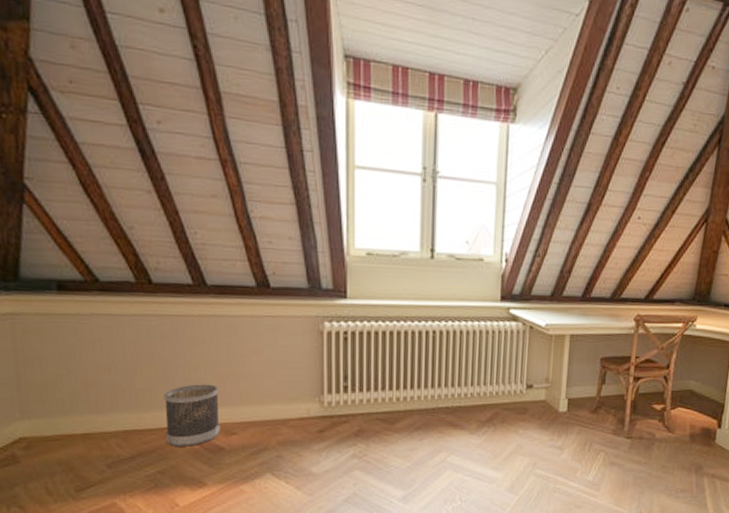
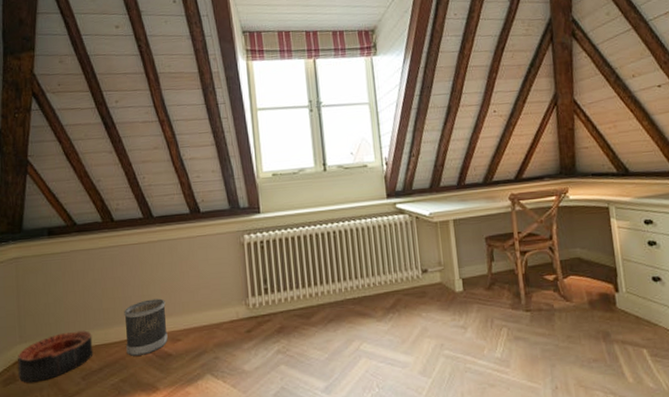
basket: none [18,412,123,466] -> present [18,330,93,383]

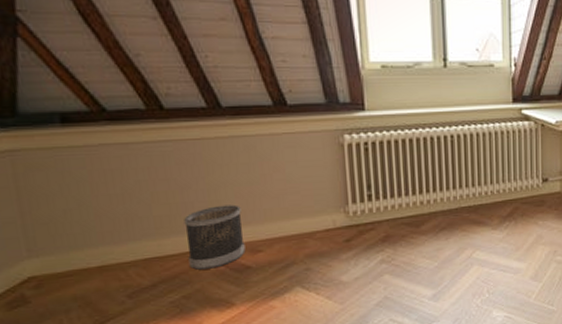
basket: present [18,330,93,383] -> none [26,241,142,305]

